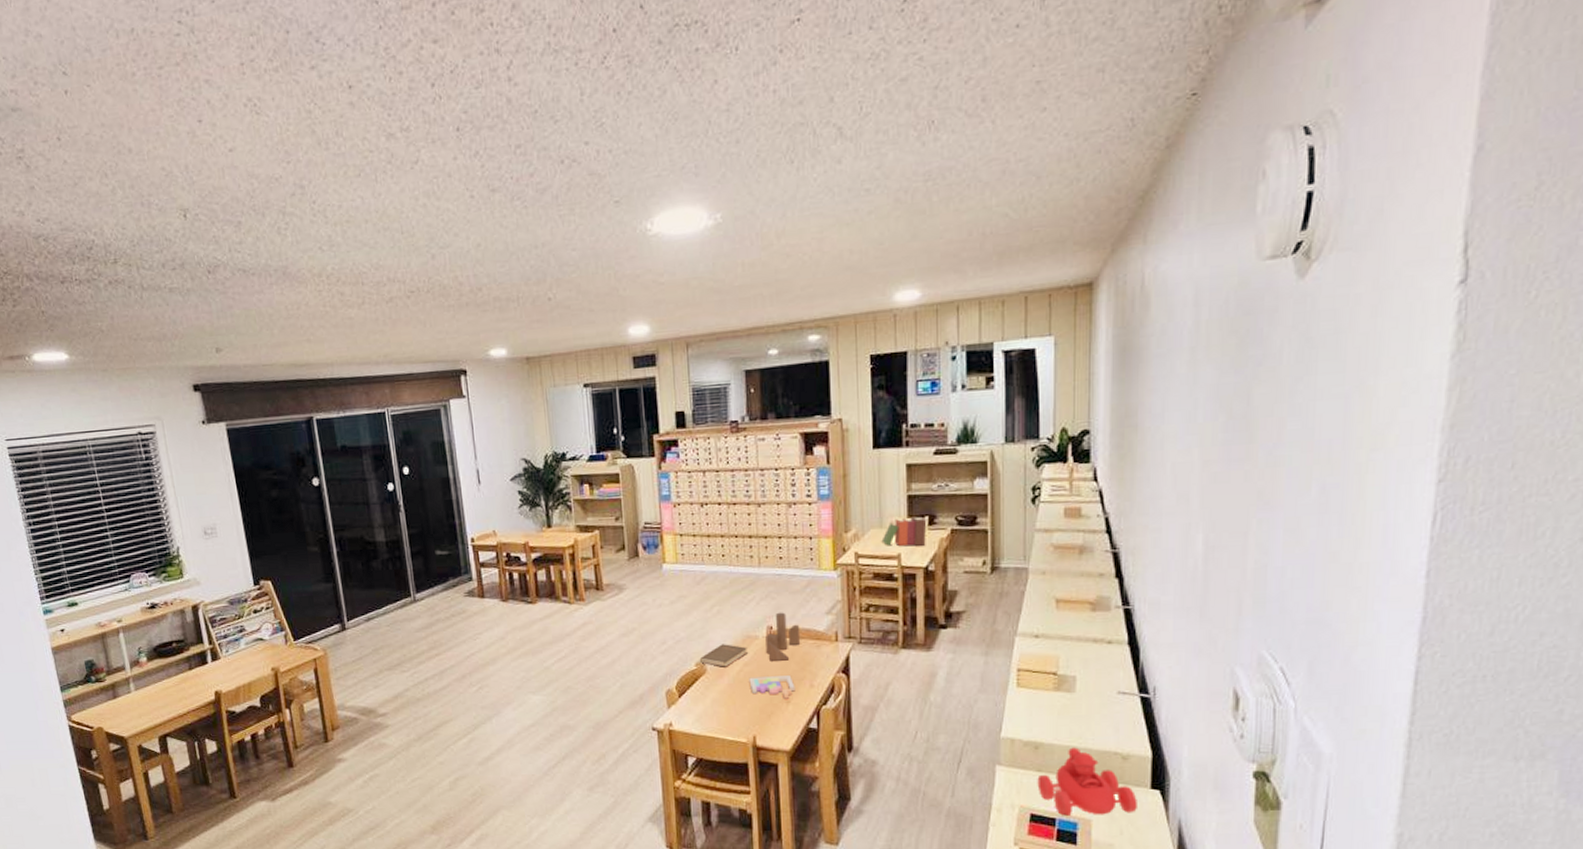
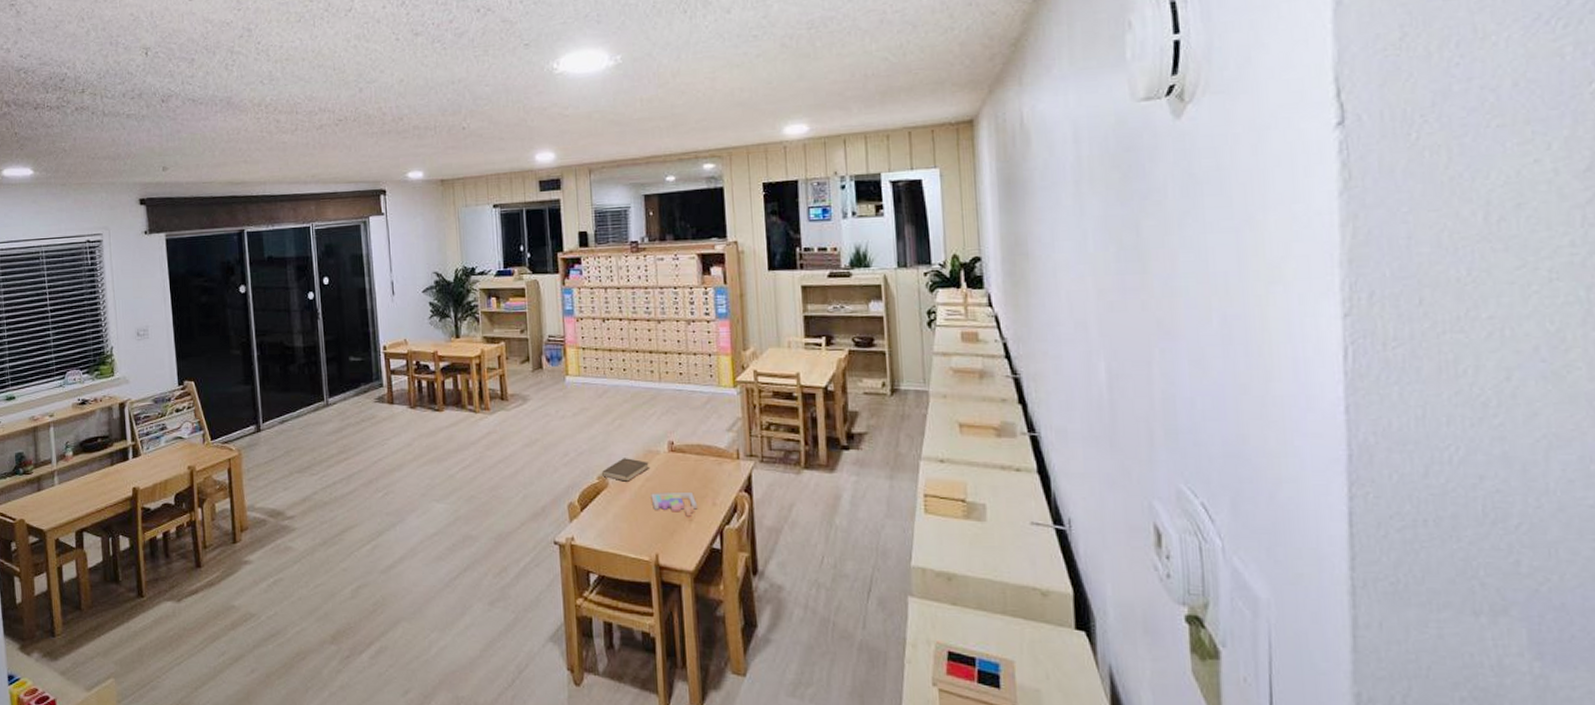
wooden blocks: present [765,612,801,661] -> none [667,428,702,477]
books: present [881,516,927,547] -> none [780,337,824,366]
toy car: present [1037,747,1137,816] -> none [952,580,1063,656]

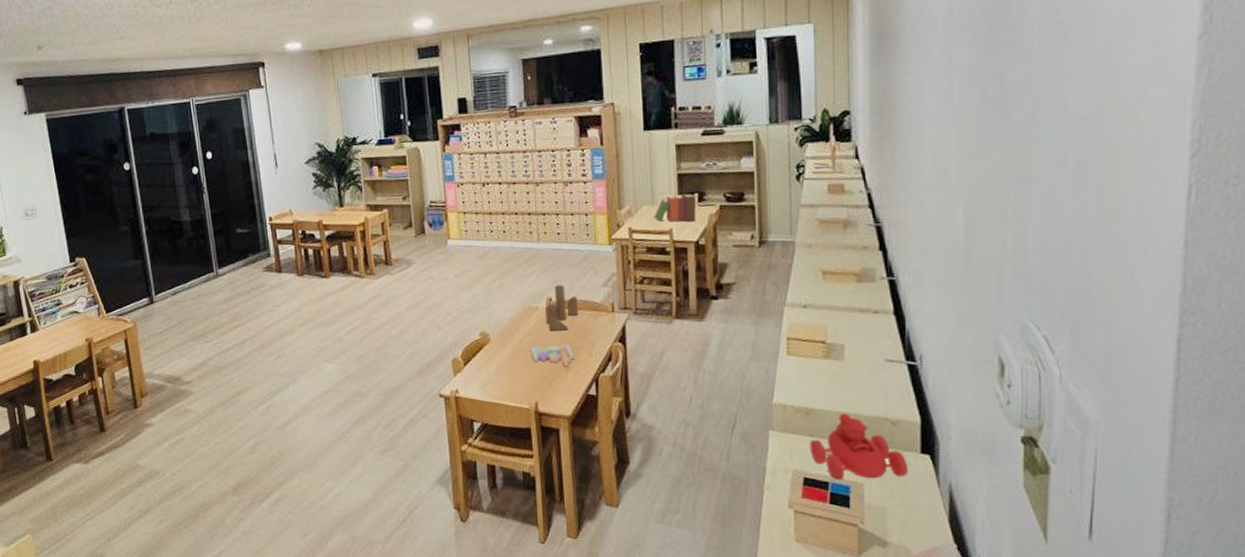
book: present [601,458,649,483] -> none [483,315,529,338]
wooden blocks: none [667,428,702,477] -> present [545,284,579,331]
books: none [780,337,824,366] -> present [654,193,697,222]
toy car: none [952,580,1063,656] -> present [809,413,908,480]

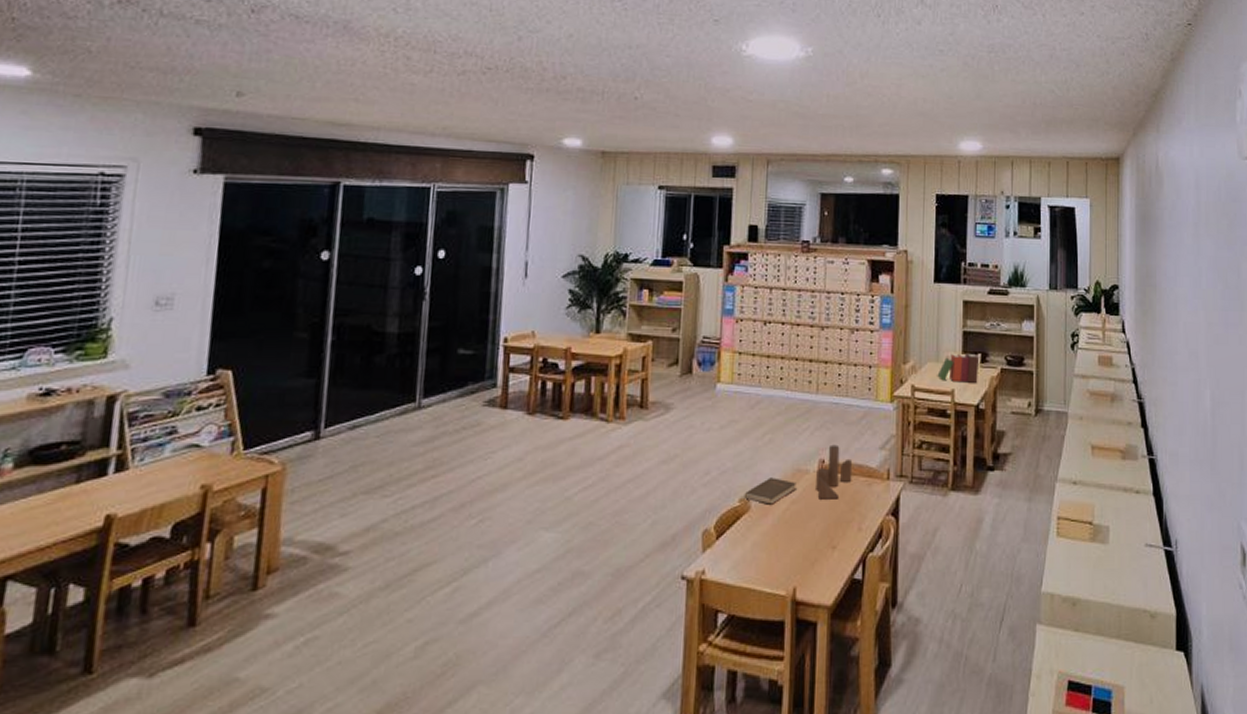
book: none [483,315,529,338] -> present [744,478,796,506]
puzzle: present [530,345,575,367] -> none [794,517,843,544]
toy car: present [809,413,908,480] -> none [1075,604,1165,683]

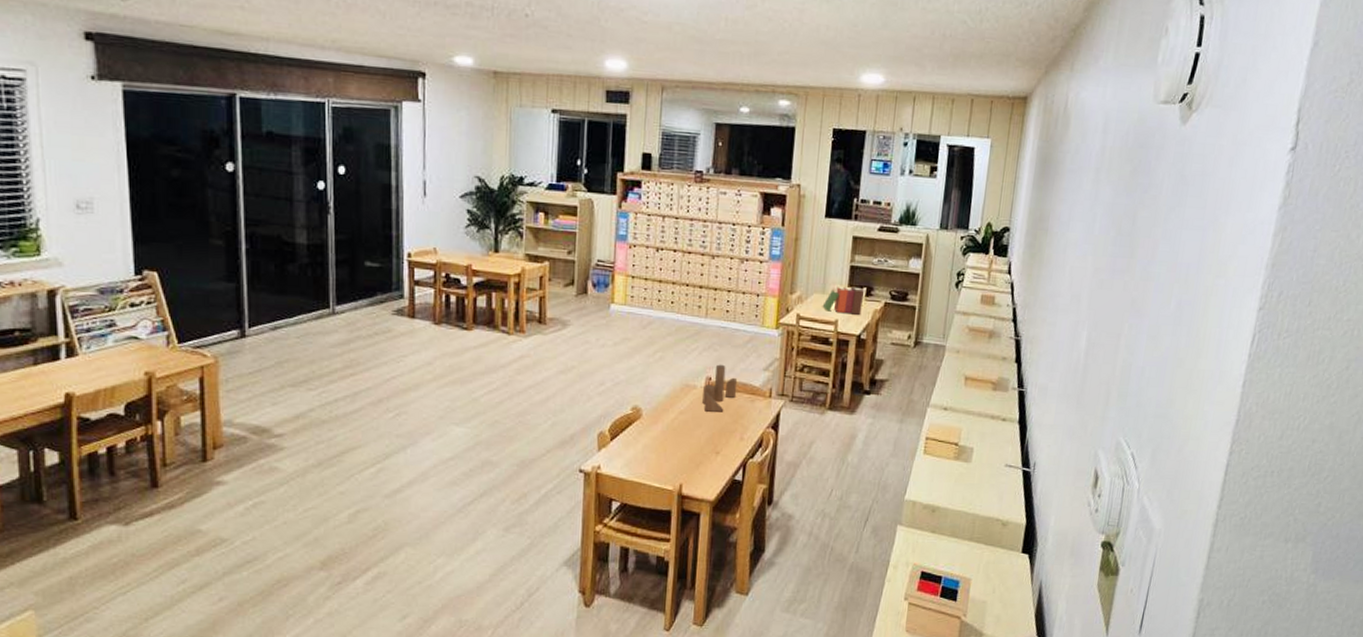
book: present [744,478,796,506] -> none [636,390,685,415]

